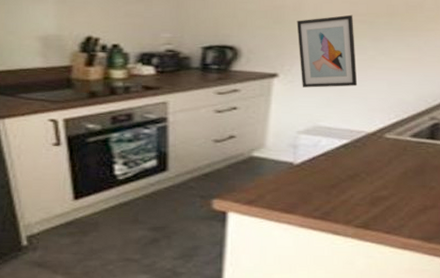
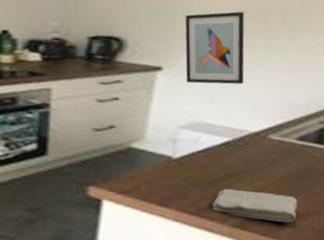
washcloth: none [336,190,416,219] -> present [212,188,298,223]

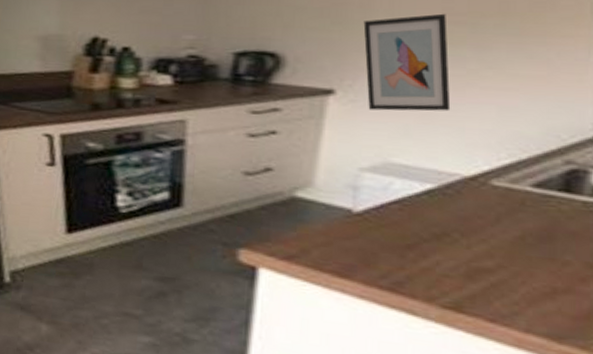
washcloth: present [212,188,298,223] -> none [412,254,540,304]

